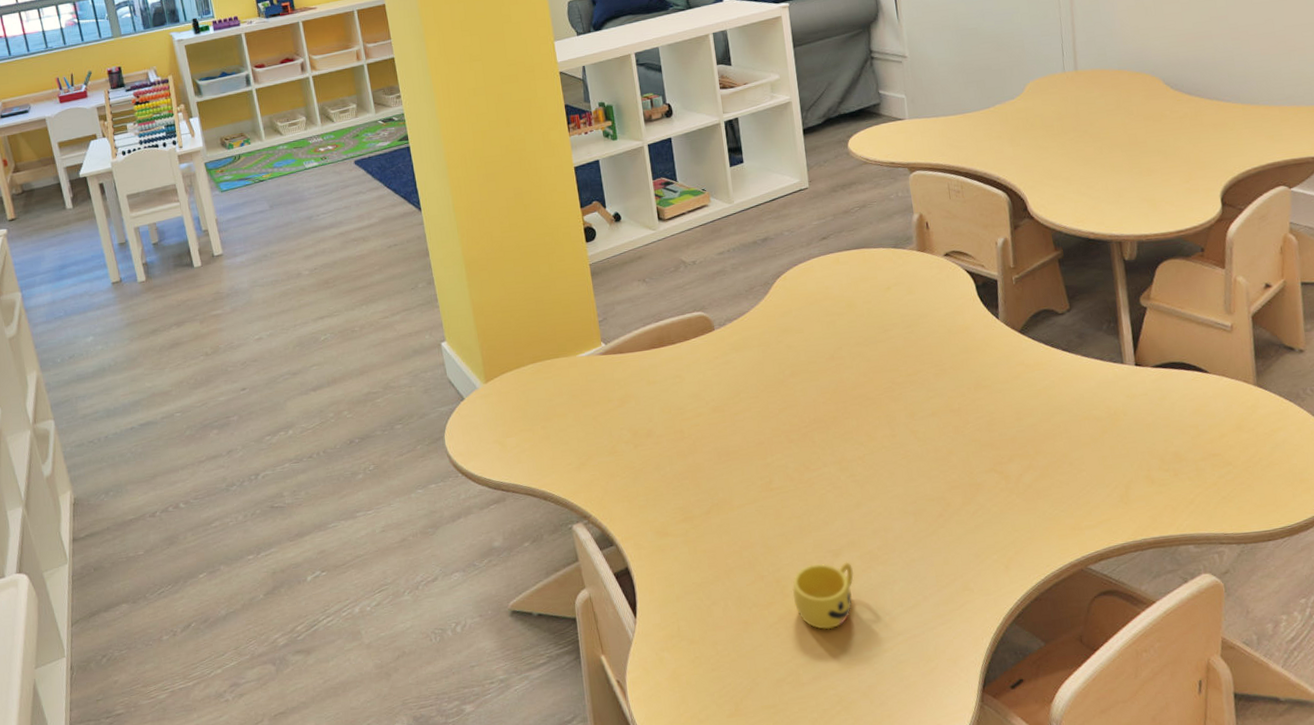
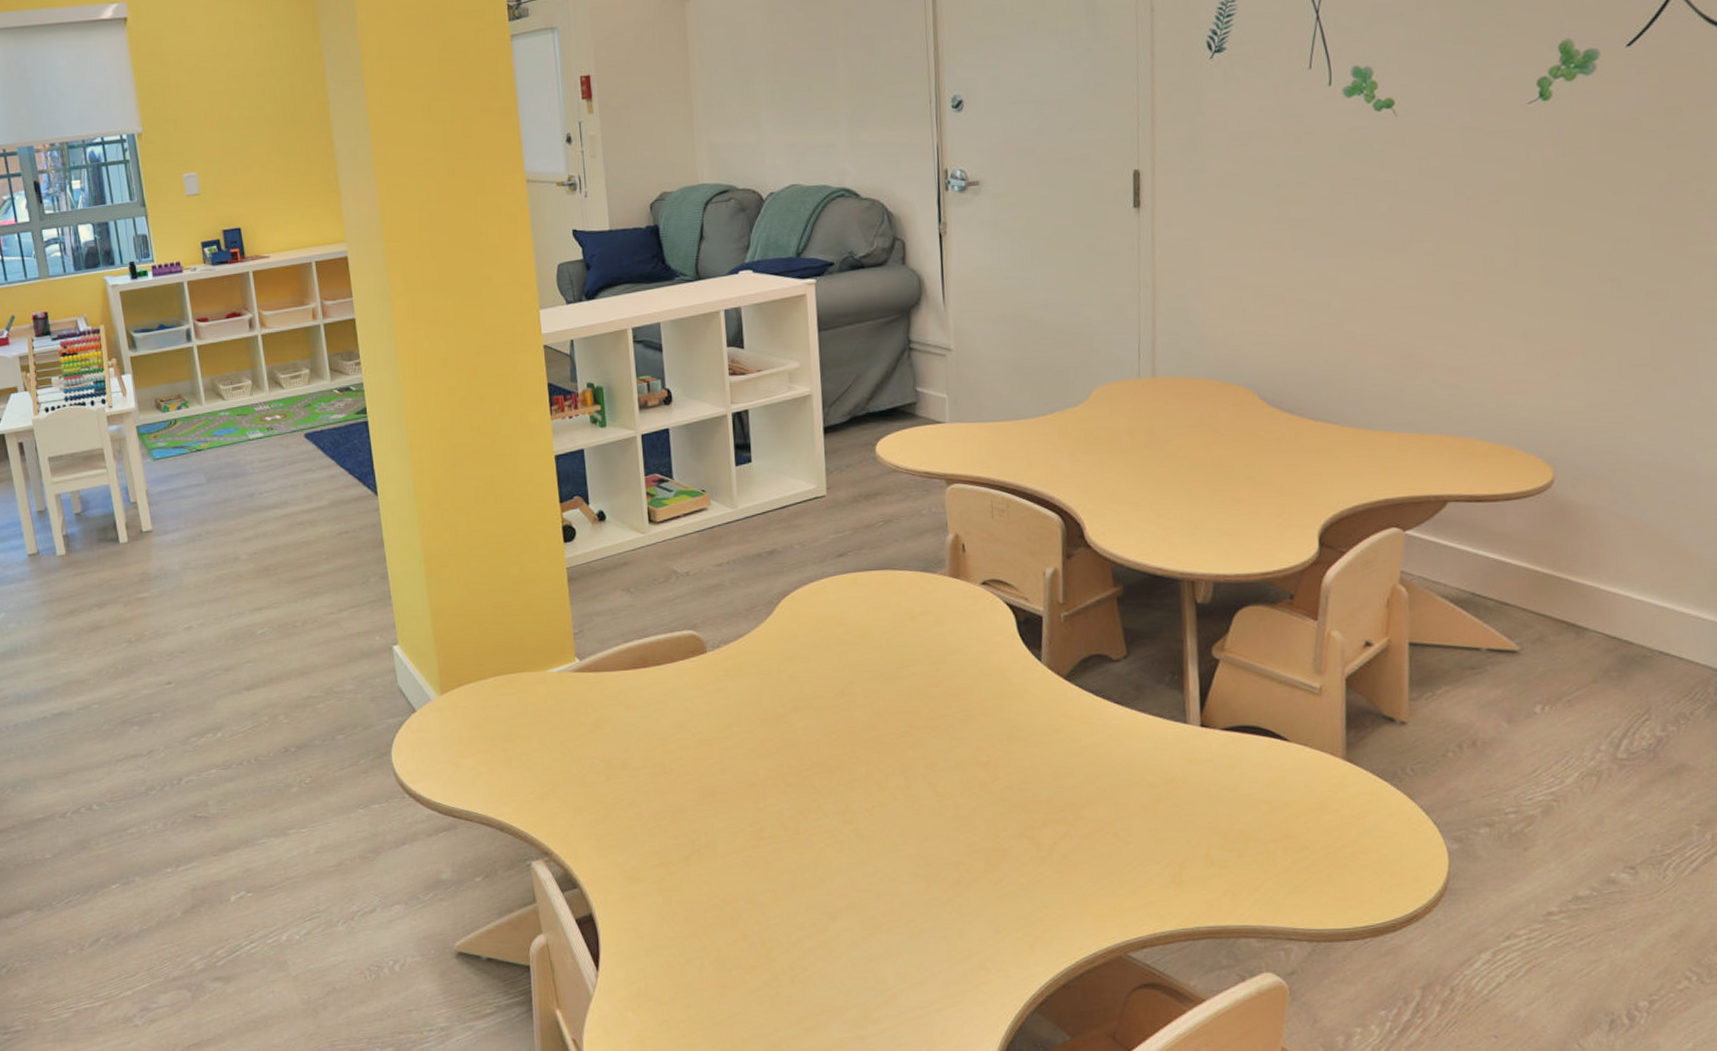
cup: present [793,562,854,630] -> none [779,926,852,1002]

